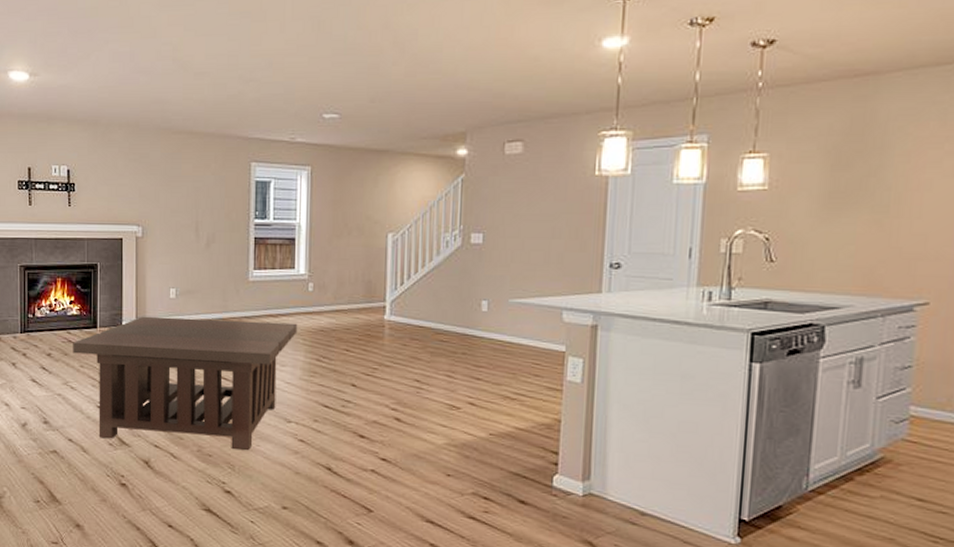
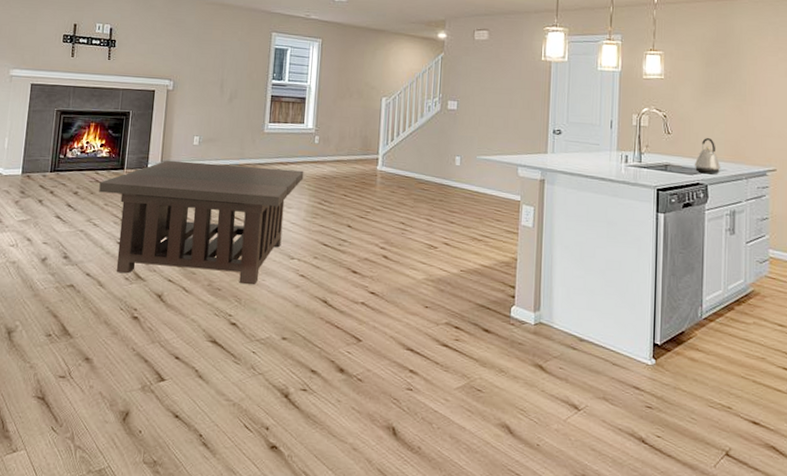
kettle: none [806,264,846,312] -> present [694,137,721,175]

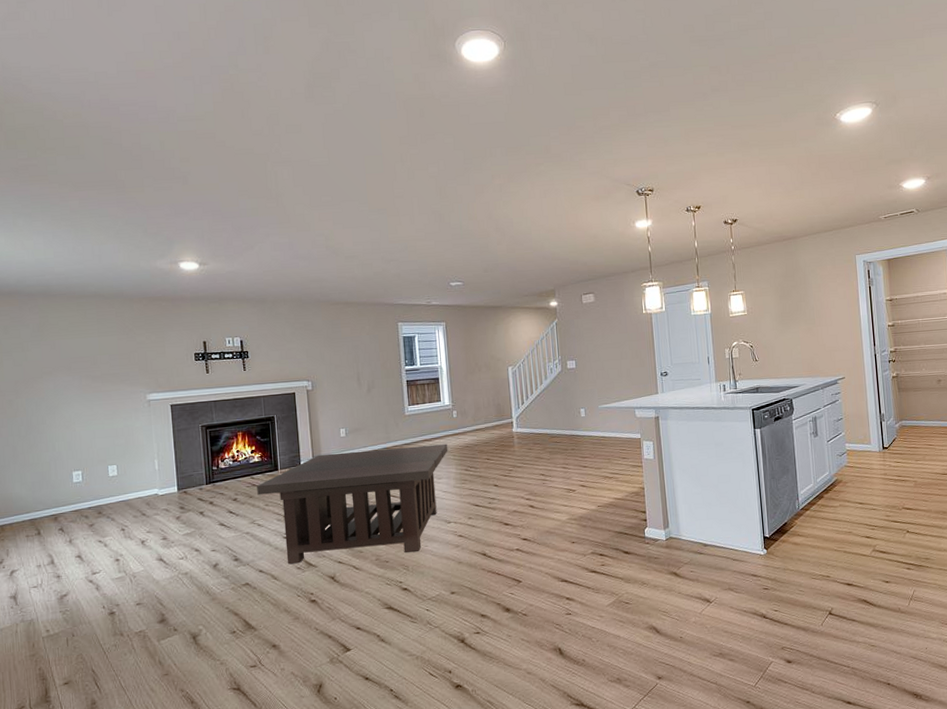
kettle: present [694,137,721,175] -> none [779,359,802,390]

